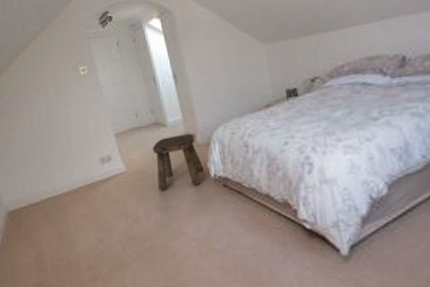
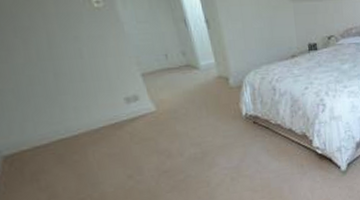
stool: present [152,133,204,190] -> none [184,76,236,128]

